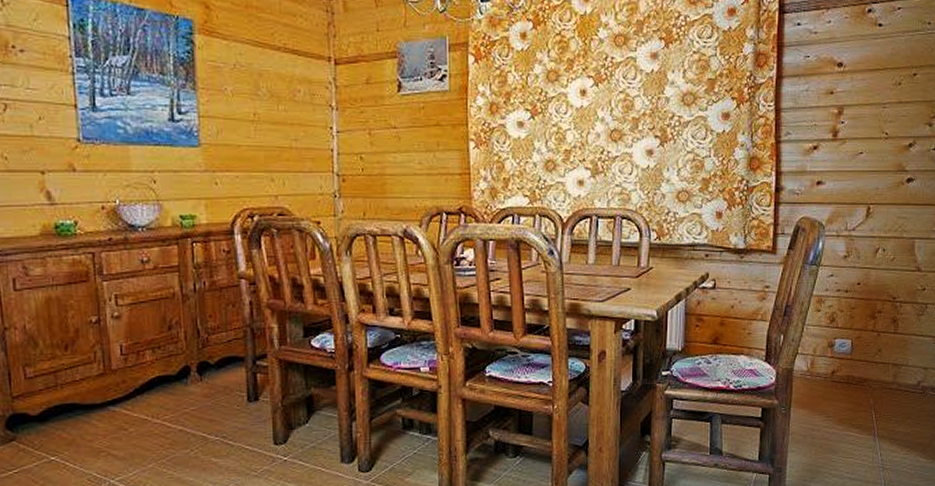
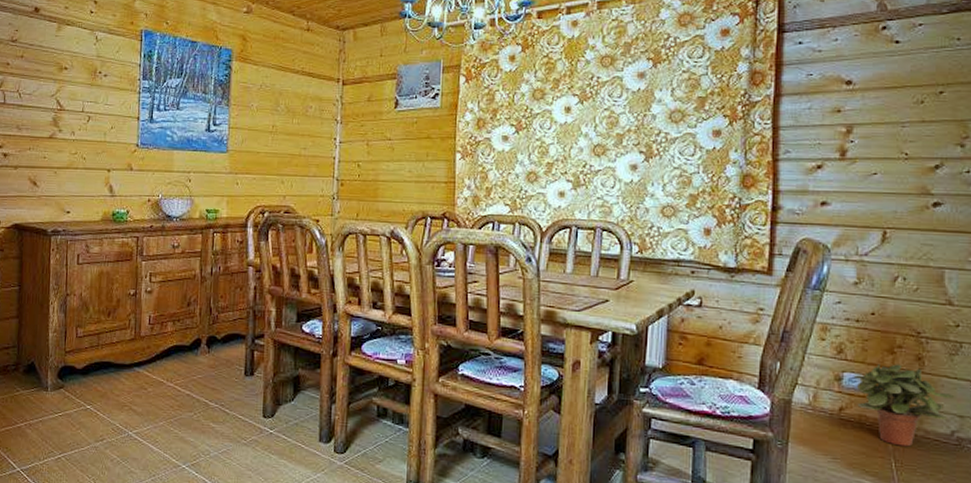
potted plant: none [843,327,921,400] -> present [853,364,955,447]

